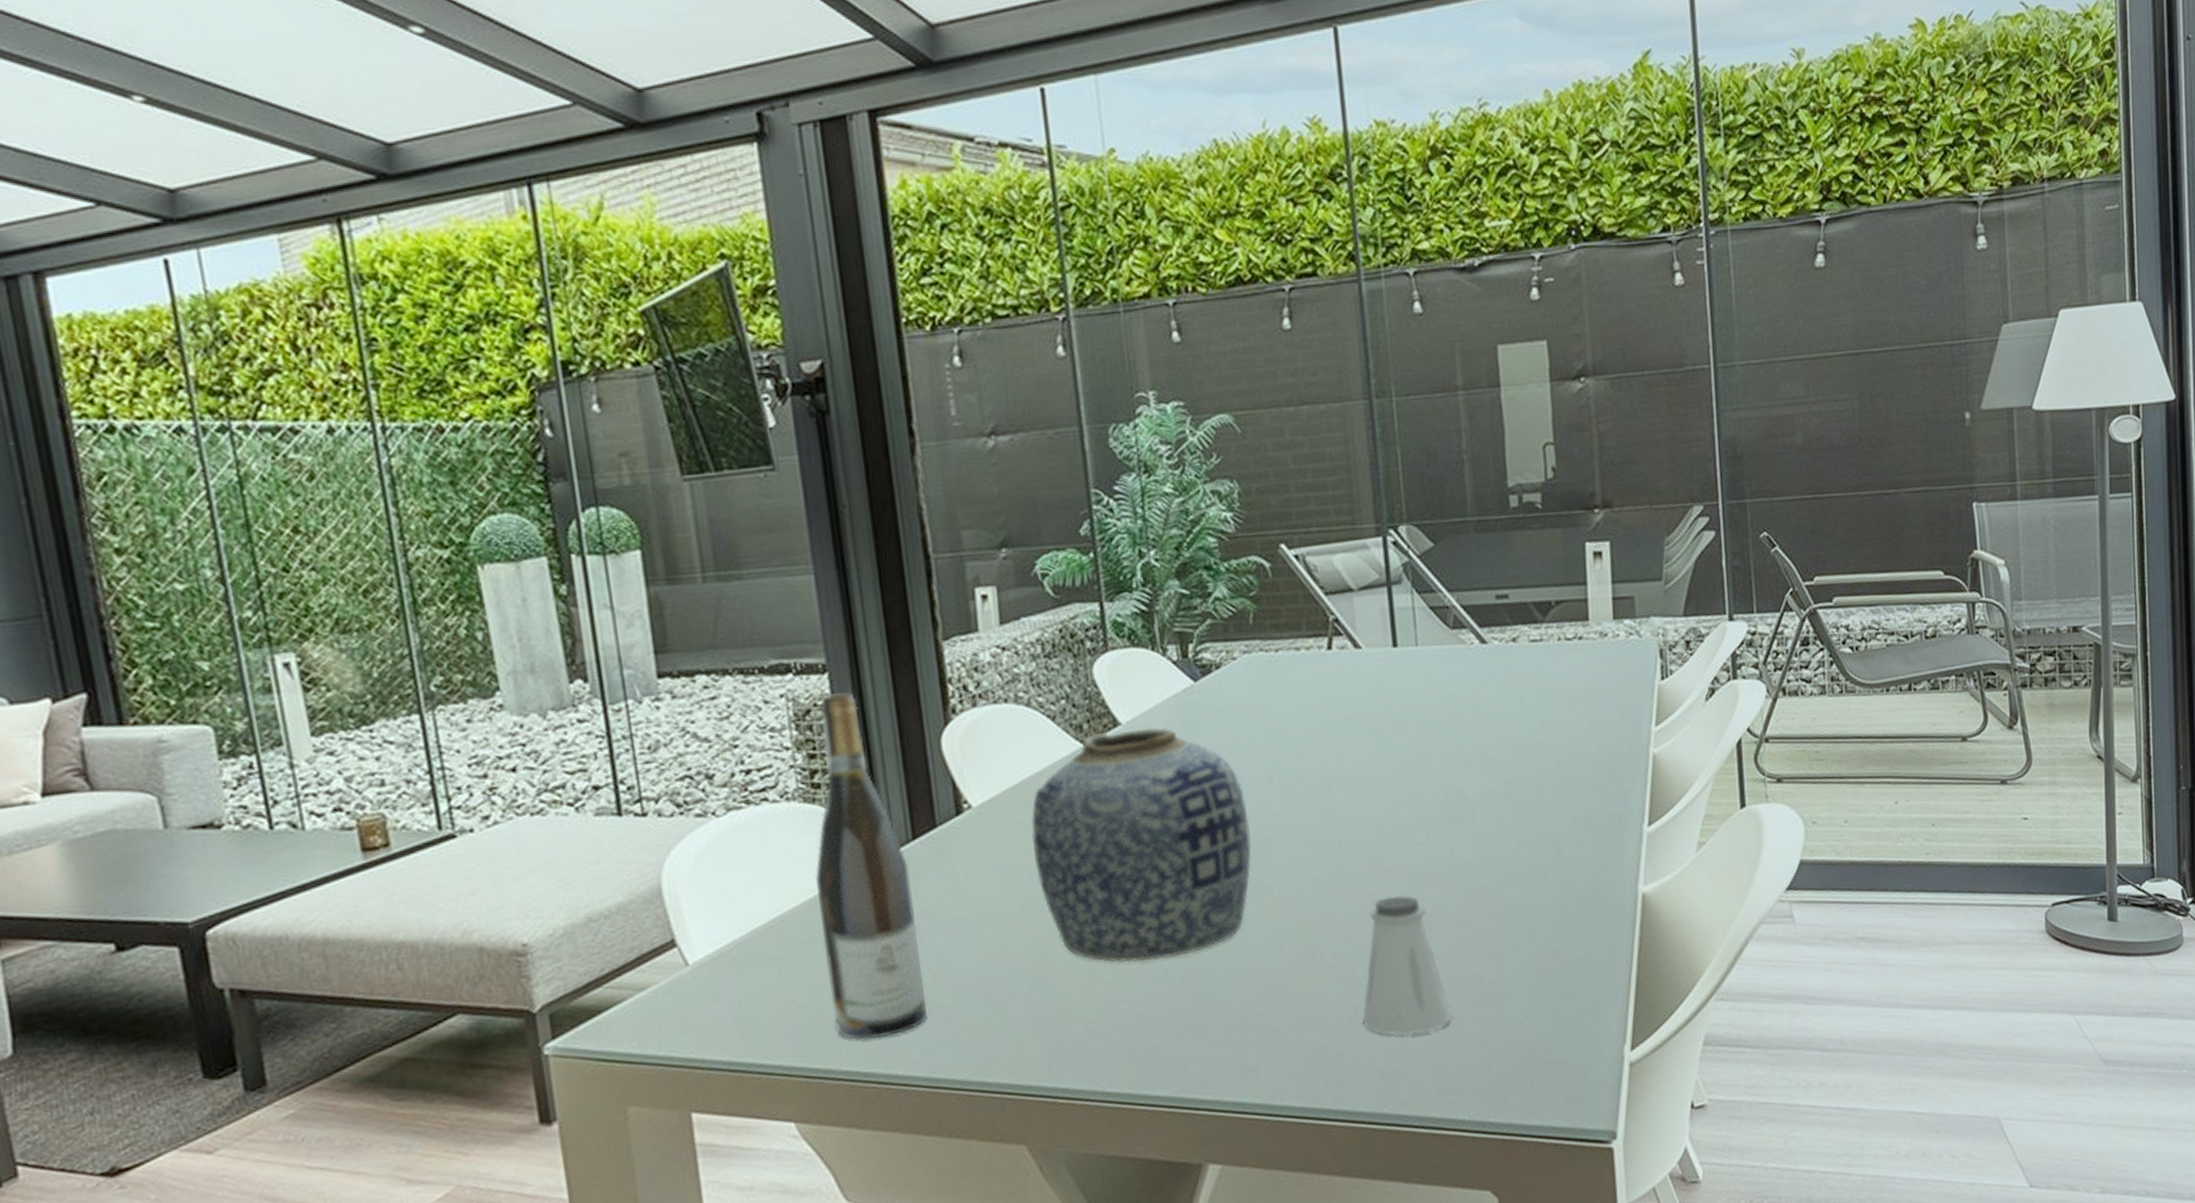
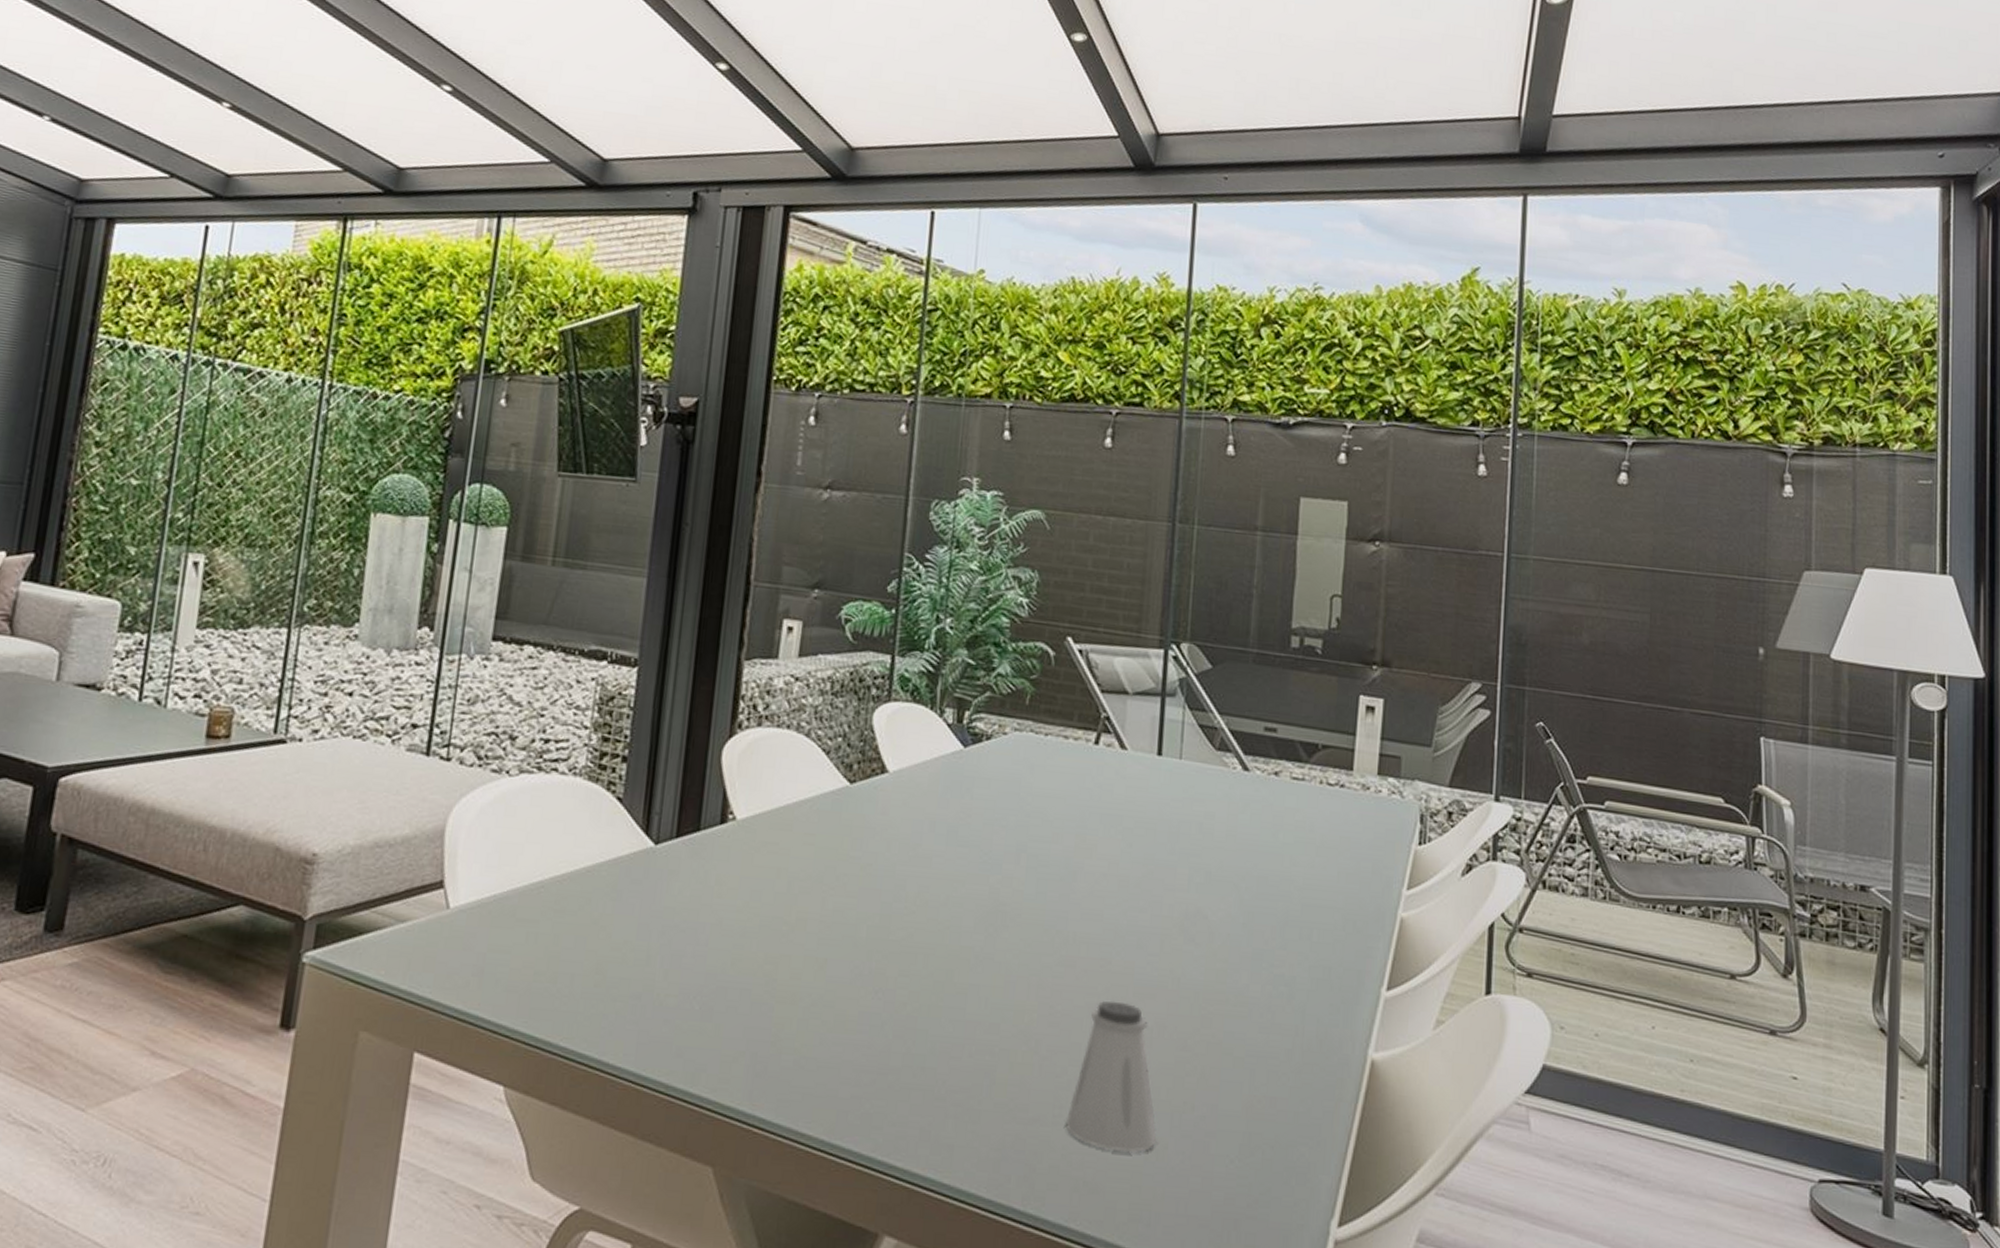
wine bottle: present [816,692,927,1040] -> none [564,686,666,1023]
vase: present [1031,727,1252,963] -> none [781,774,990,1011]

